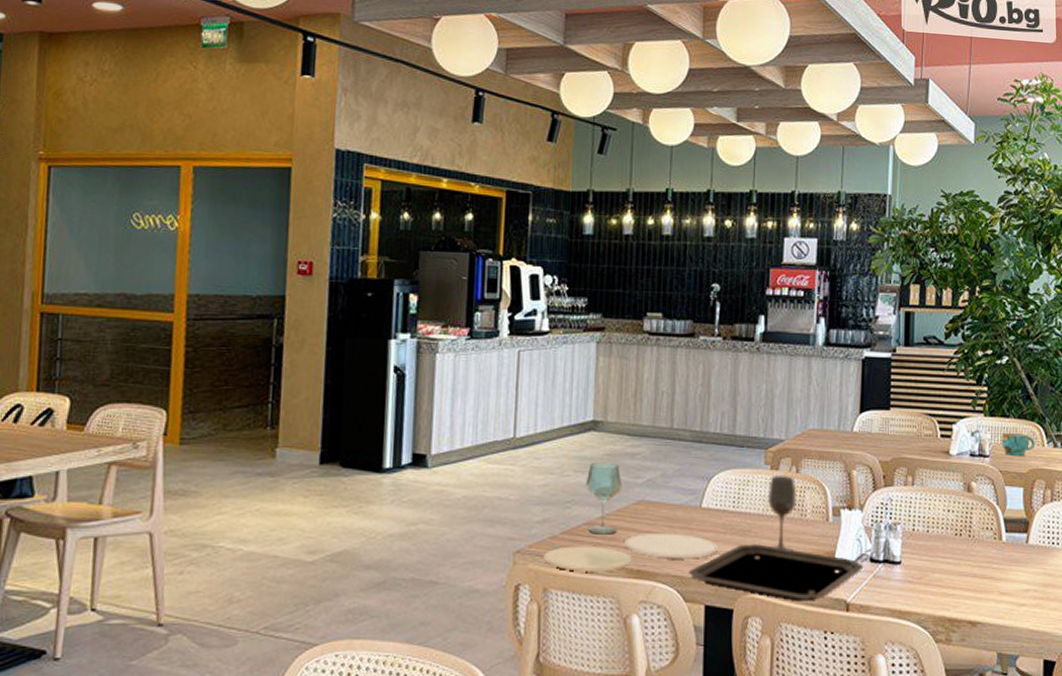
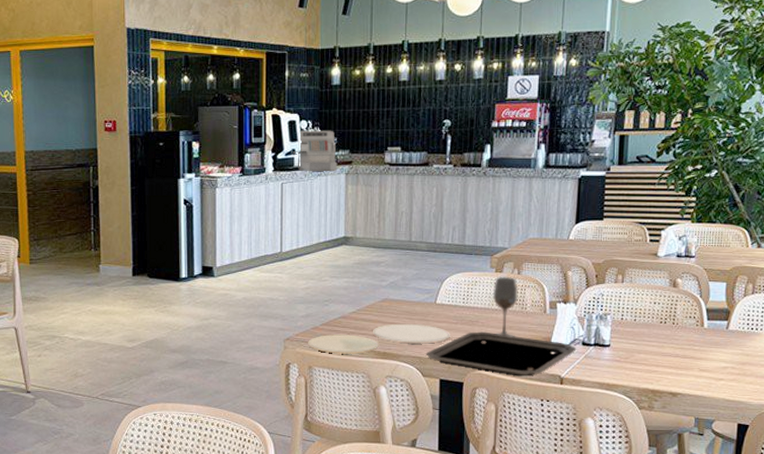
cash register: none [532,287,588,340] -> present [291,130,338,172]
wine glass: present [585,462,622,535] -> none [340,269,370,326]
cup: present [1001,433,1036,457] -> none [707,237,740,257]

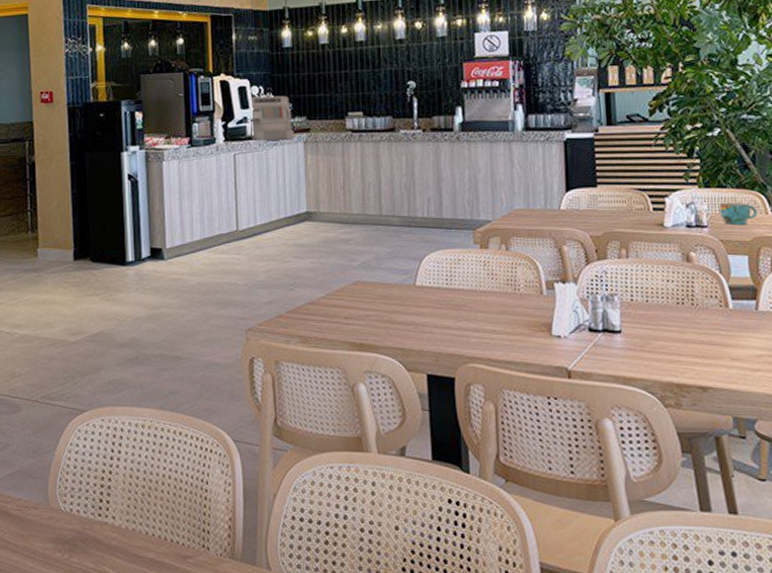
plate: present [308,335,379,354] -> none [273,323,354,346]
plate: present [372,323,450,344] -> none [345,309,435,333]
tray: present [425,331,577,376] -> none [408,317,583,370]
wine glass: present [492,277,518,337] -> none [479,254,510,323]
cup: none [707,237,740,257] -> present [719,203,758,226]

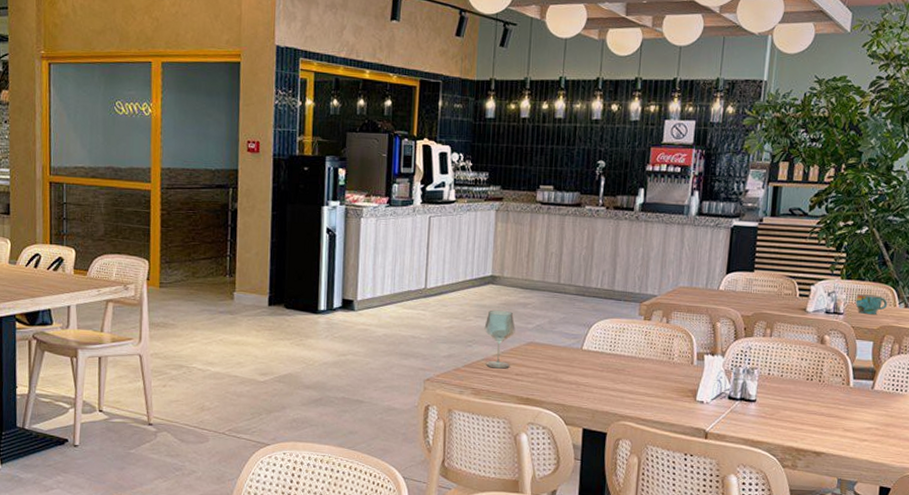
cash register: present [243,95,295,142] -> none [441,163,488,208]
wine glass: none [305,248,339,313] -> present [484,310,516,369]

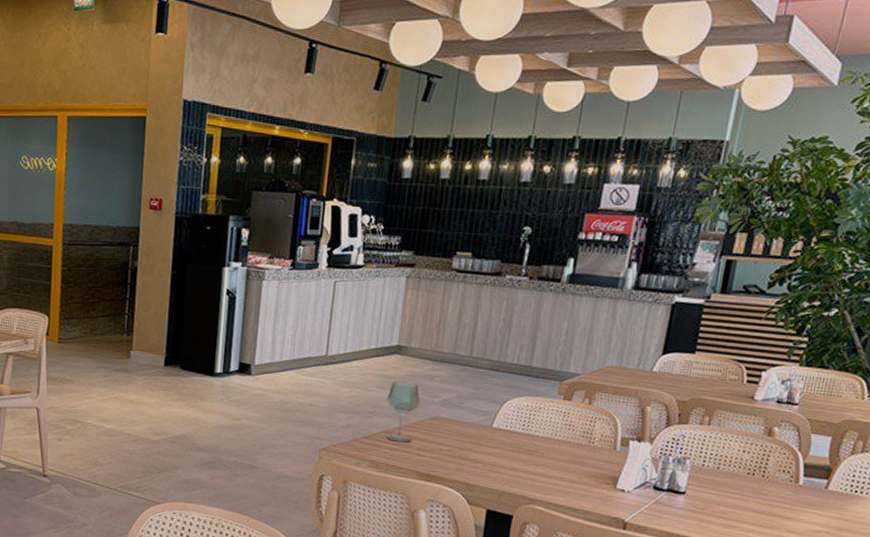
cup: present [855,294,888,315] -> none [814,383,855,408]

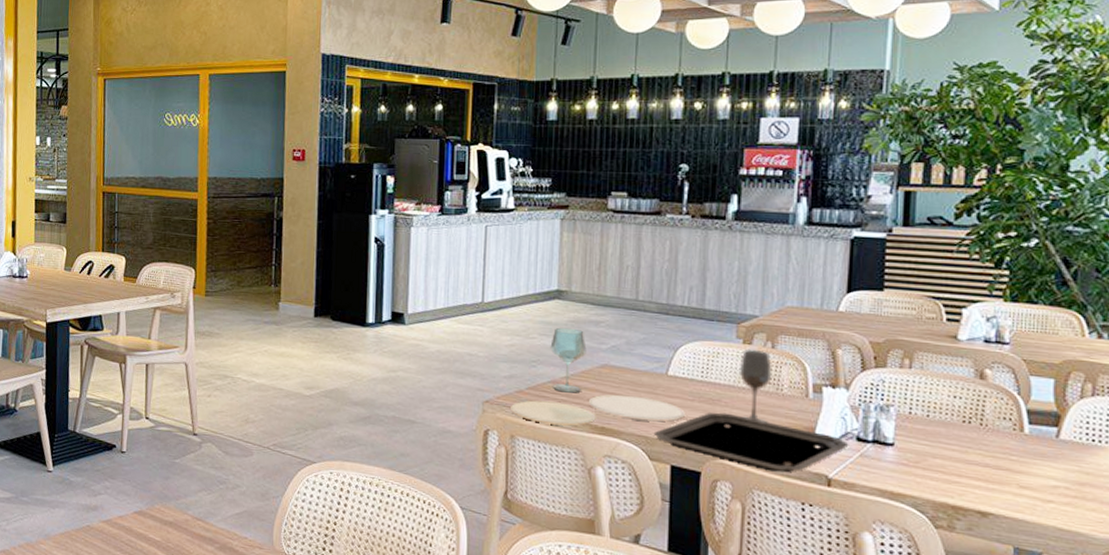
plate: none [345,448,423,473] -> present [511,400,596,426]
plate: none [417,444,504,470] -> present [588,394,685,422]
tray: none [474,462,647,516] -> present [653,412,849,472]
wine glass: none [556,405,588,473] -> present [738,350,772,423]

